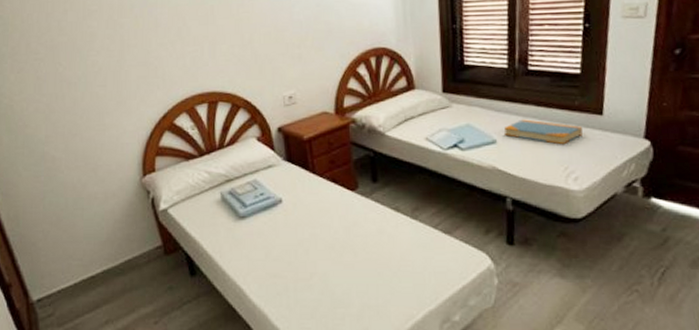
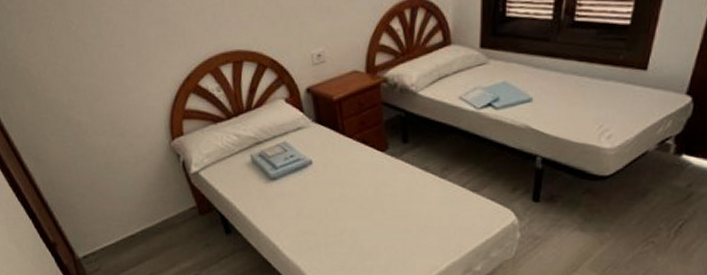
book: present [503,119,583,145] -> none [540,75,623,102]

